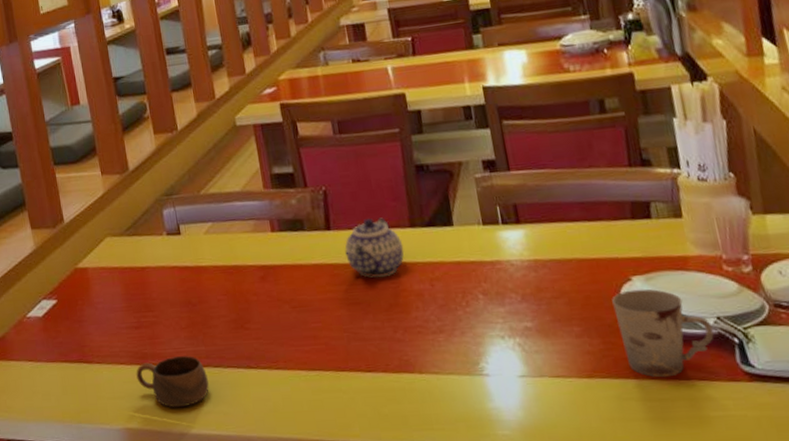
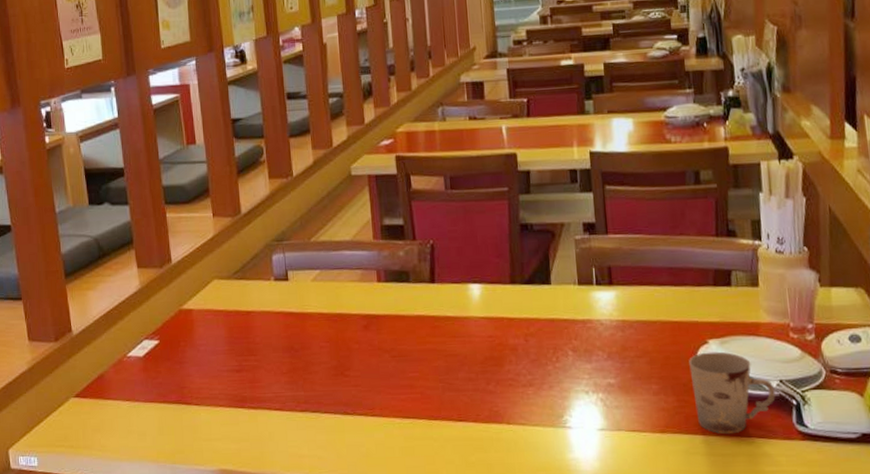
cup: present [136,356,209,408] -> none [234,400,305,451]
teapot: present [345,217,404,278] -> none [447,273,503,331]

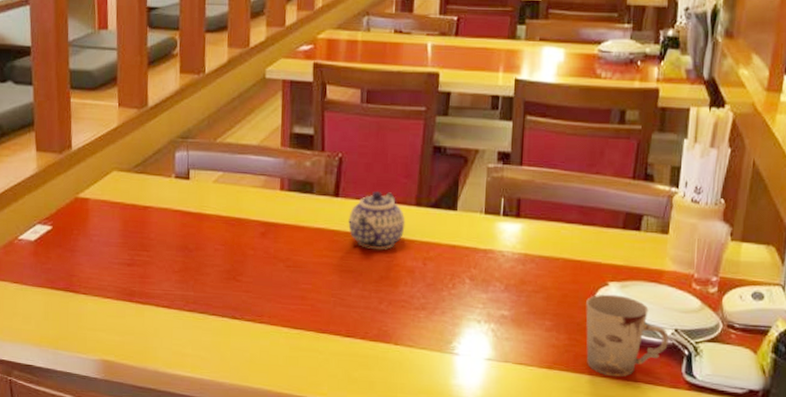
teapot: none [447,273,503,331] -> present [348,191,406,250]

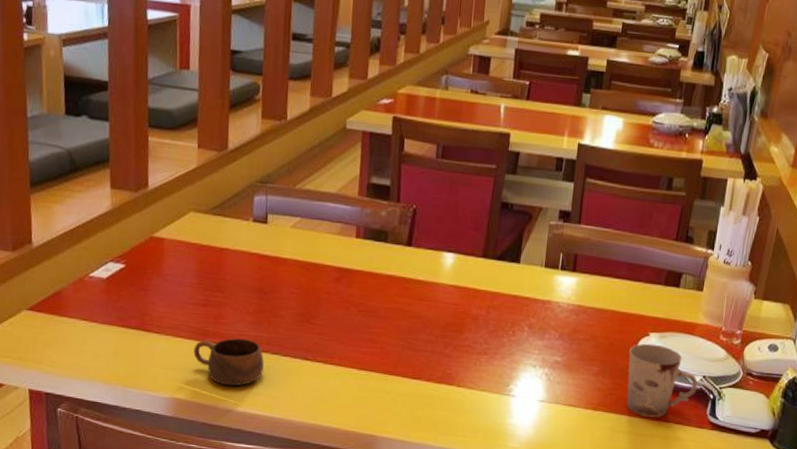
cup: none [121,298,191,347] -> present [193,338,264,387]
teapot: present [348,191,406,250] -> none [419,242,473,298]

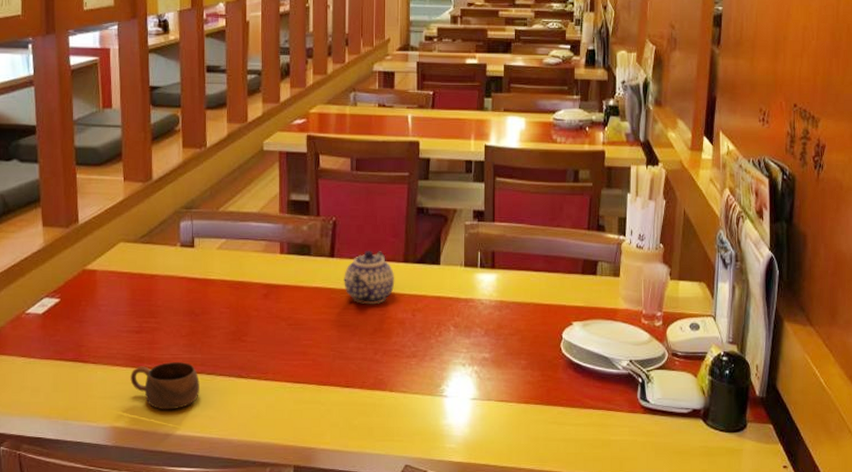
teapot: none [419,242,473,298] -> present [344,251,395,305]
cup: present [627,343,698,418] -> none [555,333,625,407]

